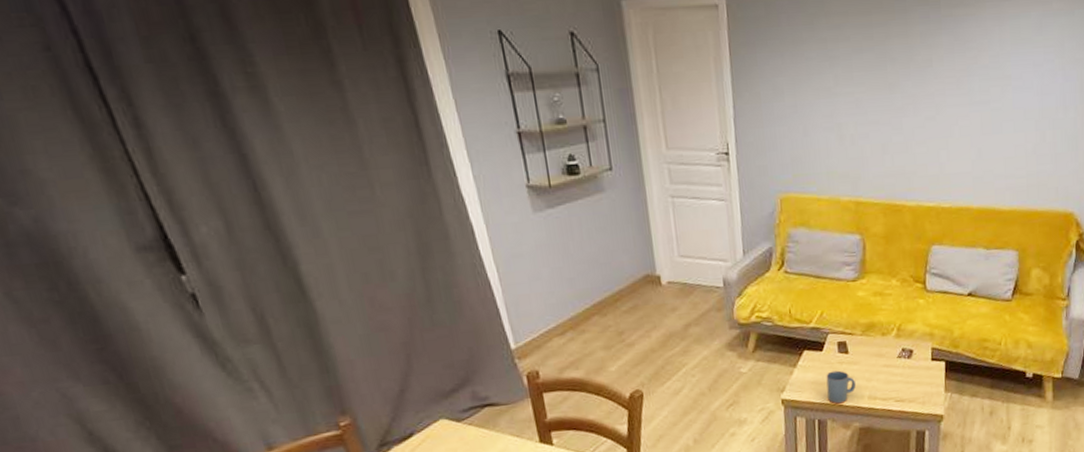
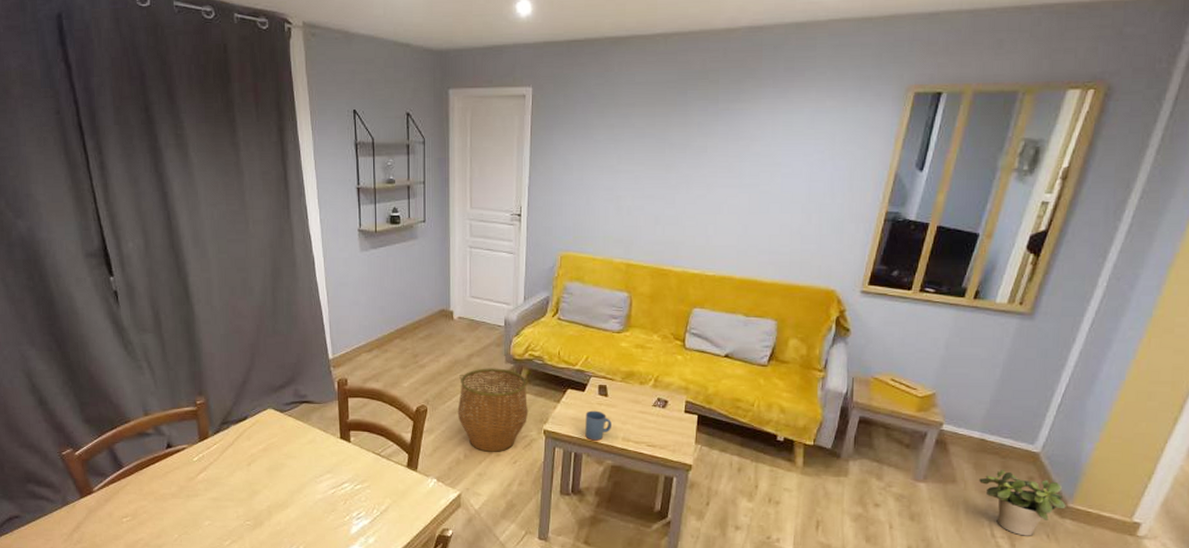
basket: none [677,336,763,433] -> present [457,368,529,452]

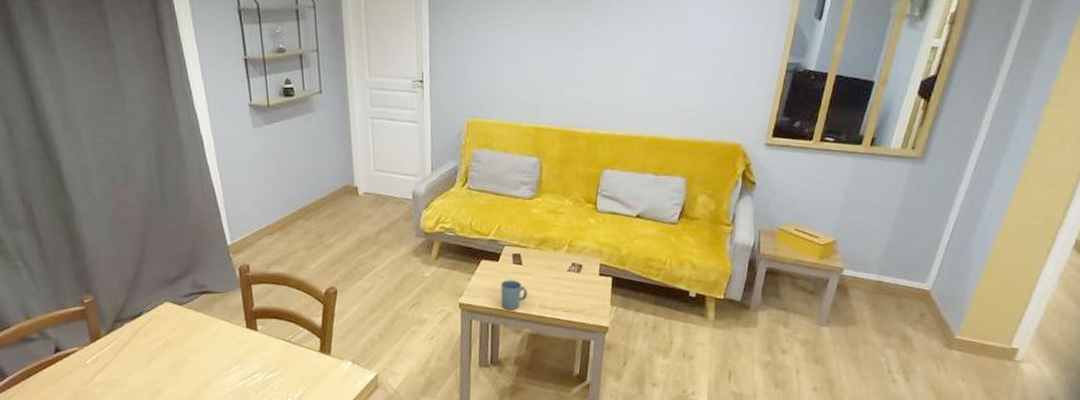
basket: present [457,368,529,452] -> none [369,243,443,330]
potted plant: present [979,470,1066,536] -> none [877,309,954,370]

